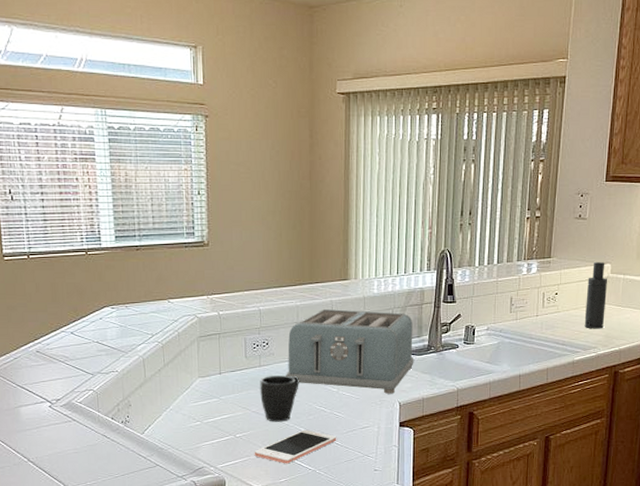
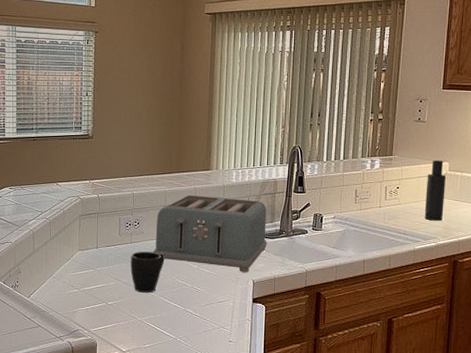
cell phone: present [254,429,337,464] -> none [123,301,196,331]

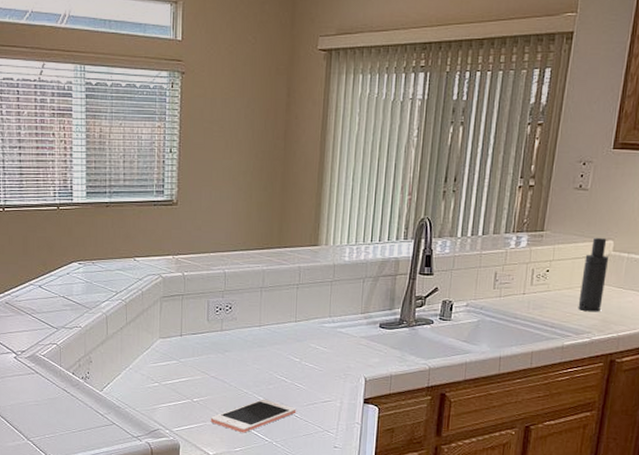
cell phone: none [123,301,196,331] -> present [210,399,297,433]
mug: present [130,251,165,293] -> none [220,341,261,389]
toaster: present [153,194,267,272] -> none [247,274,385,368]

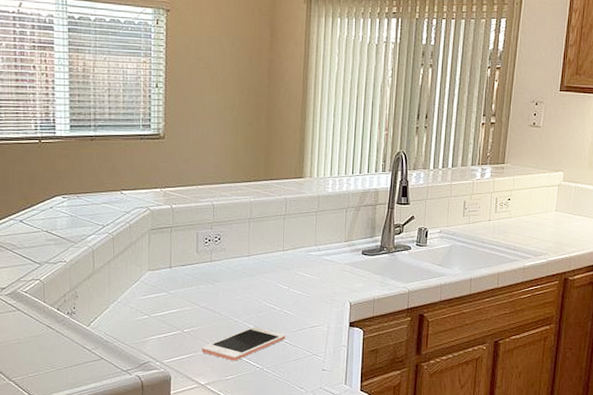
atomizer: present [578,237,609,312] -> none [536,169,560,236]

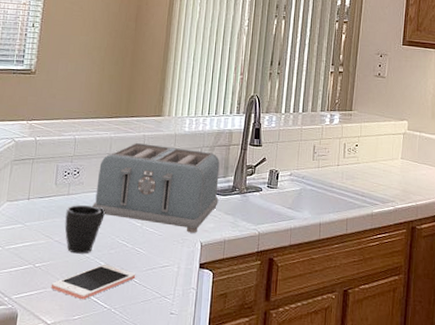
mug: none [210,271,250,318] -> present [64,205,105,254]
toaster: none [237,205,366,293] -> present [92,142,220,233]

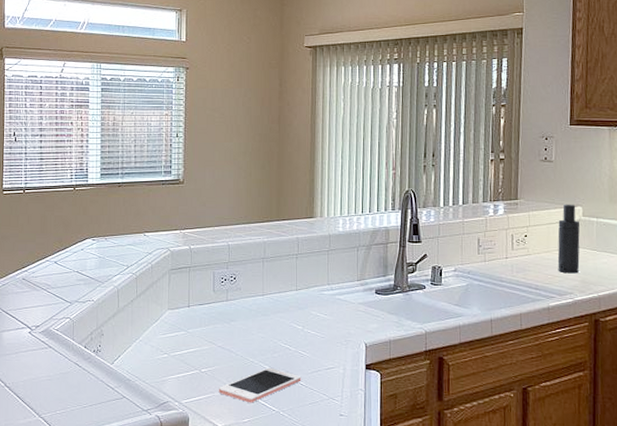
mug: present [64,205,105,254] -> none [226,310,265,358]
toaster: present [92,142,220,233] -> none [252,245,380,334]
atomizer: none [383,117,405,183] -> present [557,204,580,274]

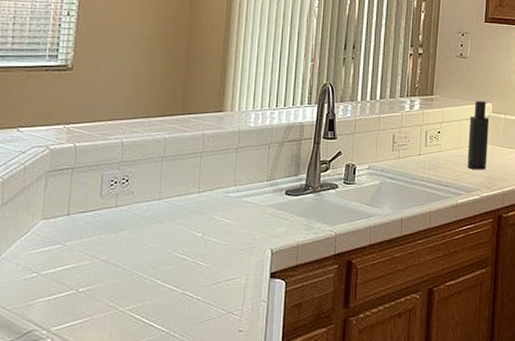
cell phone: present [218,367,302,403] -> none [98,282,198,325]

